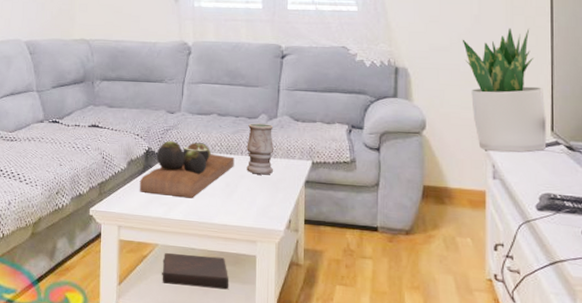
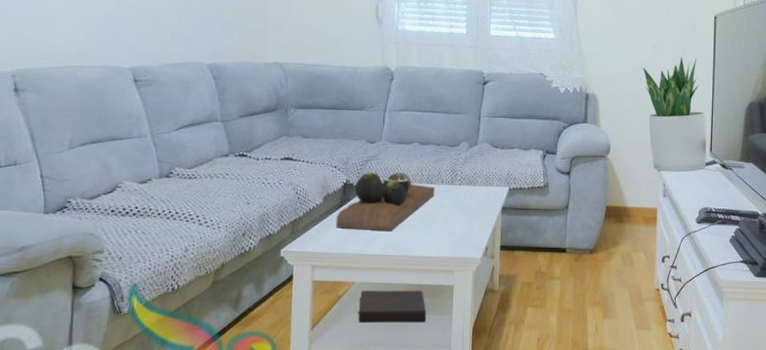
vase: present [246,123,274,175] -> none [446,151,474,203]

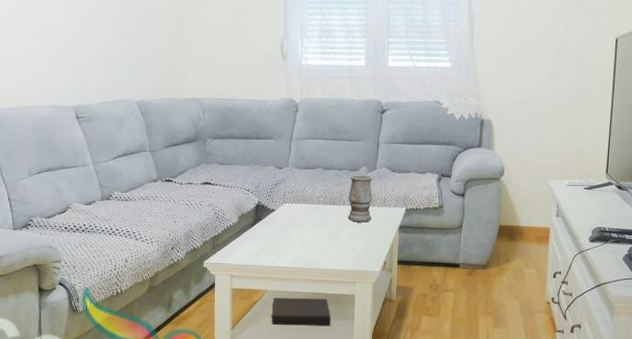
decorative tray: present [335,171,435,232] -> none [250,194,337,247]
vase: none [446,151,474,203] -> present [348,175,373,223]
planter: present [643,57,707,172] -> none [539,81,603,194]

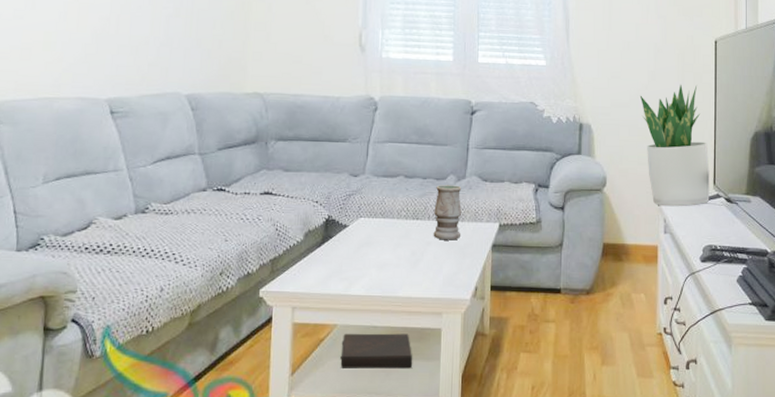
planter: none [539,81,603,194] -> present [639,84,710,207]

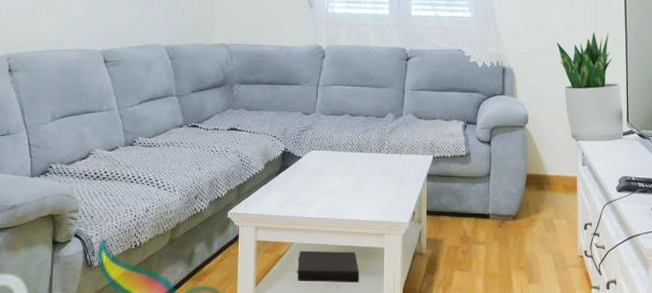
vase: present [433,185,462,241] -> none [375,122,400,171]

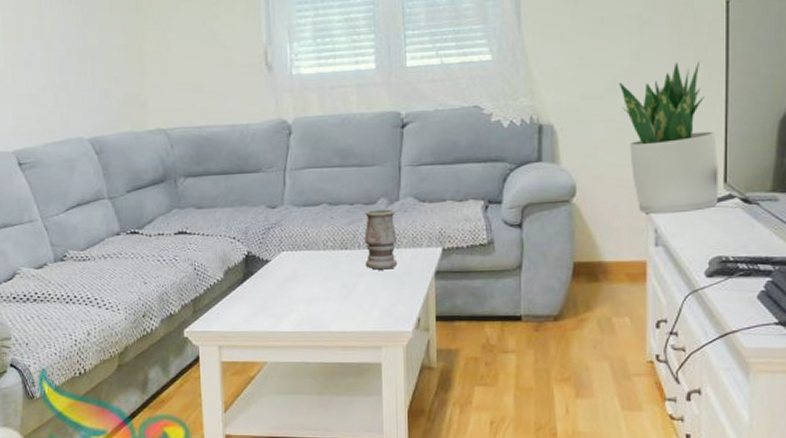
book: present [297,250,360,282] -> none [273,369,352,405]
vase: none [375,122,400,171] -> present [364,209,398,270]

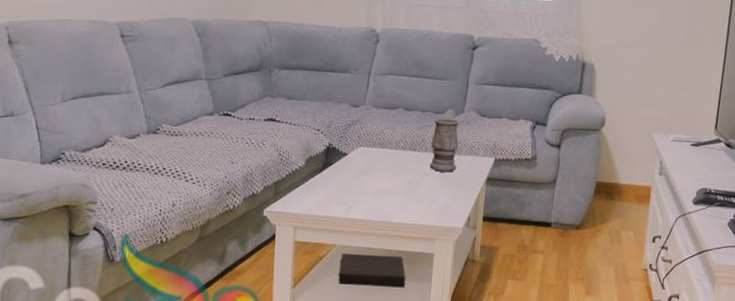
book: none [273,369,352,405] -> present [338,253,406,287]
planter: present [618,62,719,215] -> none [647,25,713,150]

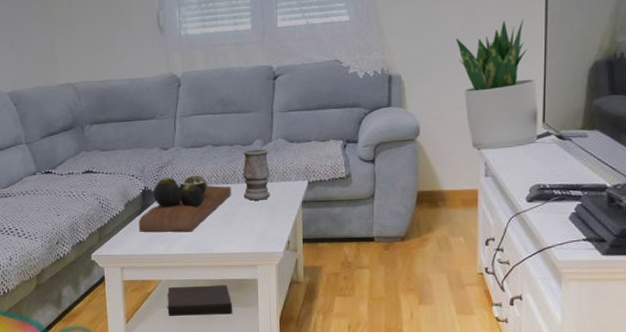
decorative tray: none [317,135,418,197] -> present [138,176,231,232]
planter: none [647,25,713,150] -> present [455,20,538,150]

